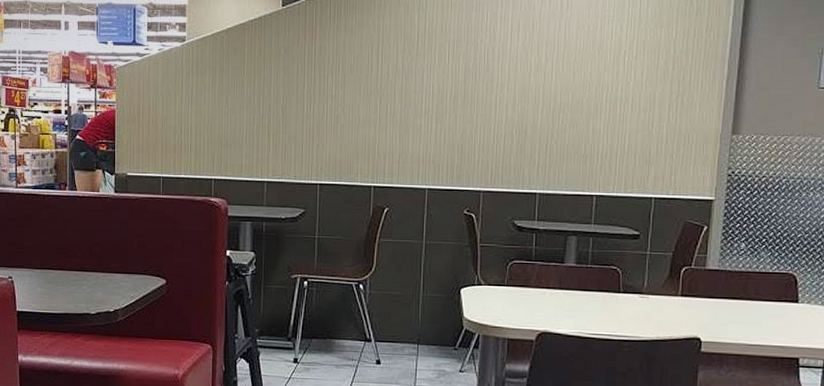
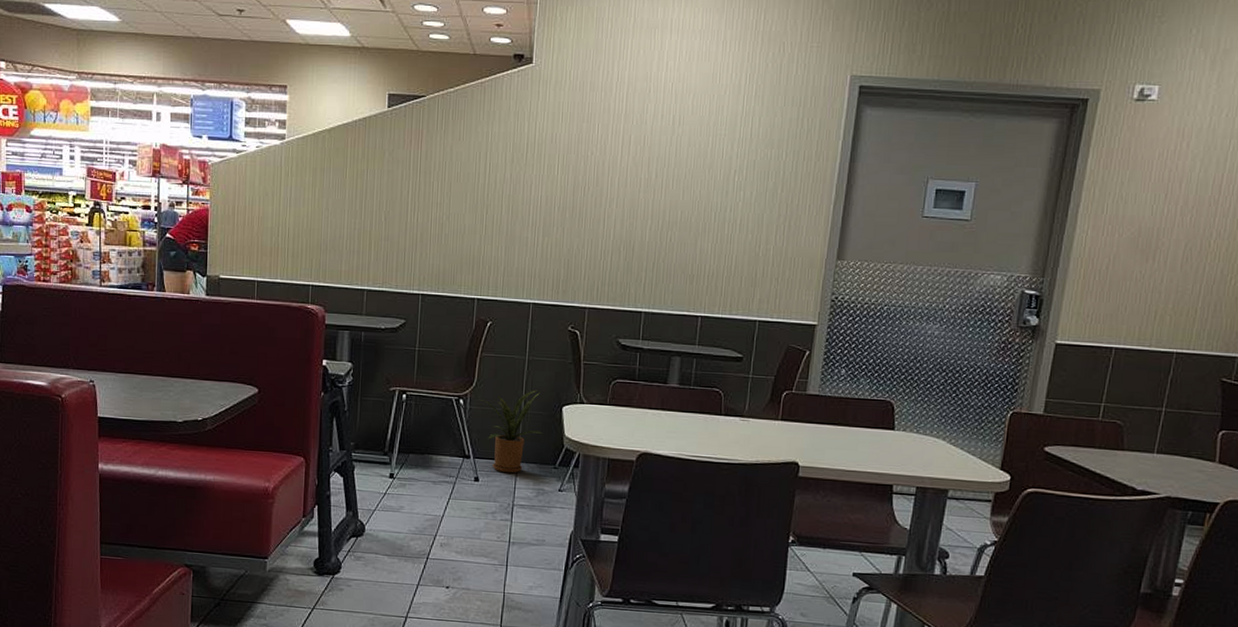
house plant: none [379,273,443,356] -> present [480,390,544,474]

